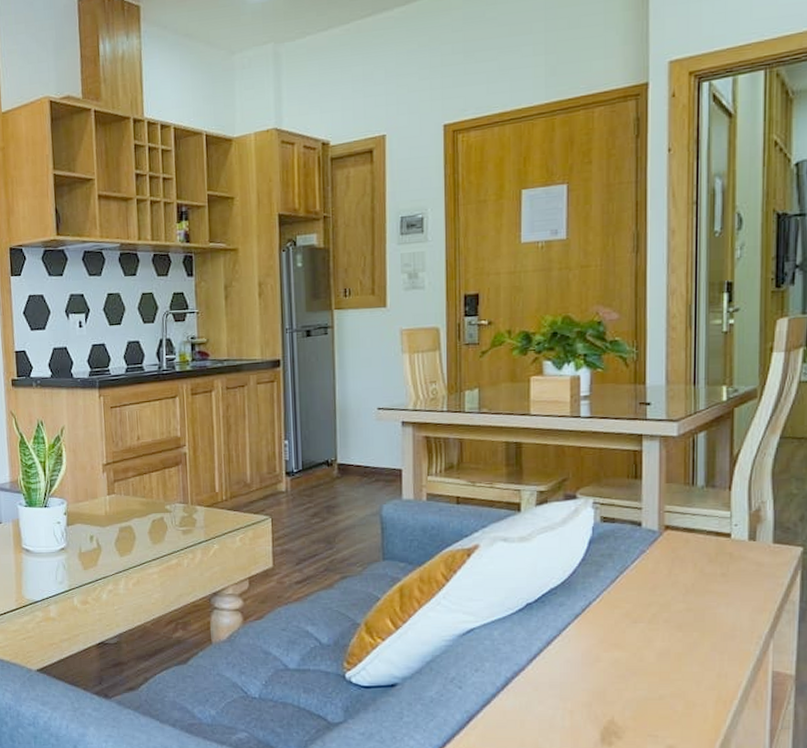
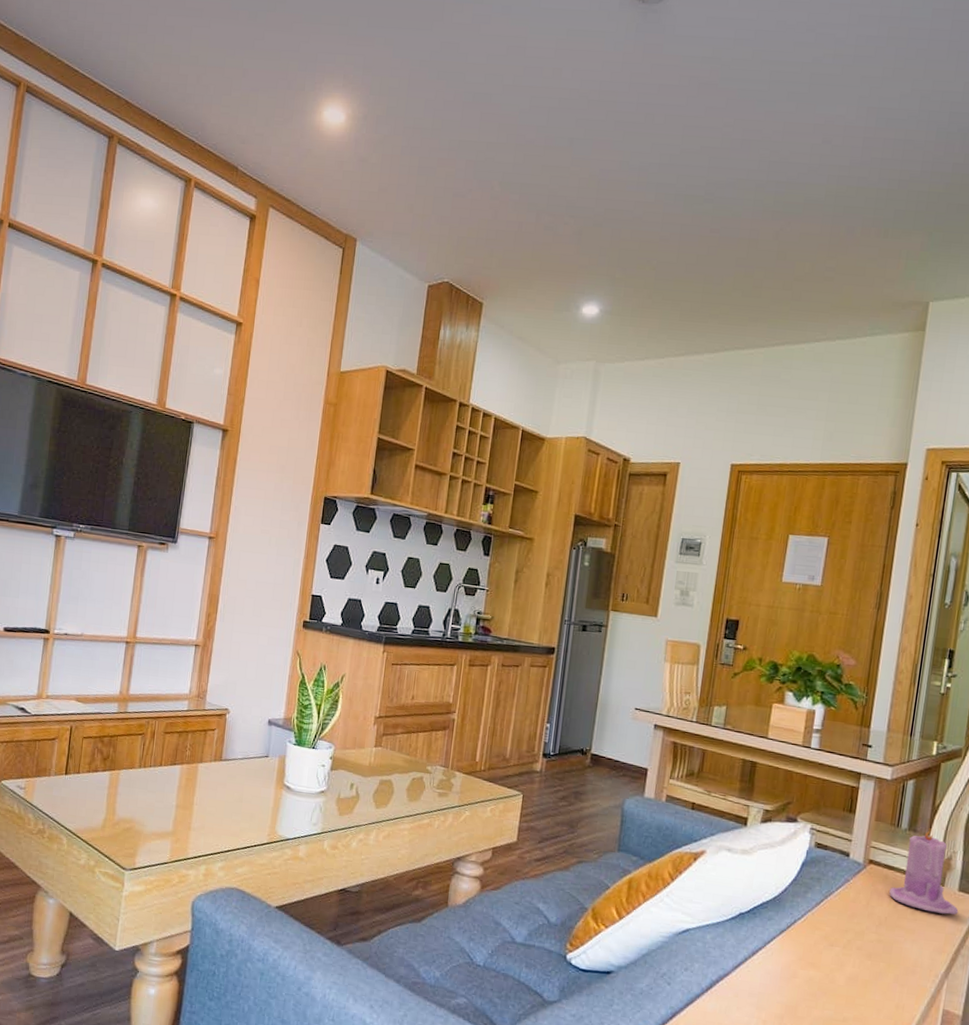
candle: none [693,481,776,571] -> present [889,828,959,915]

